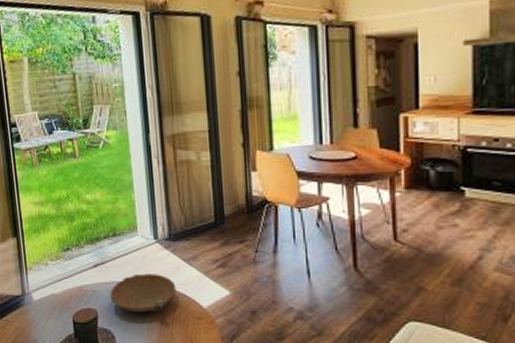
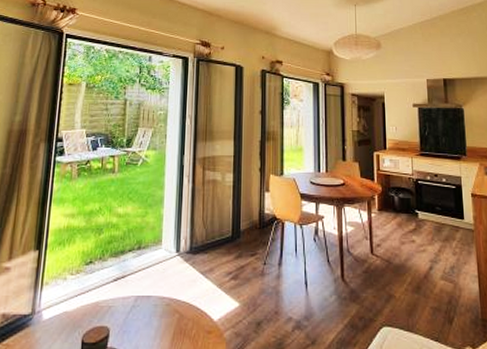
bowl: present [109,273,177,313] -> none [125,287,191,329]

